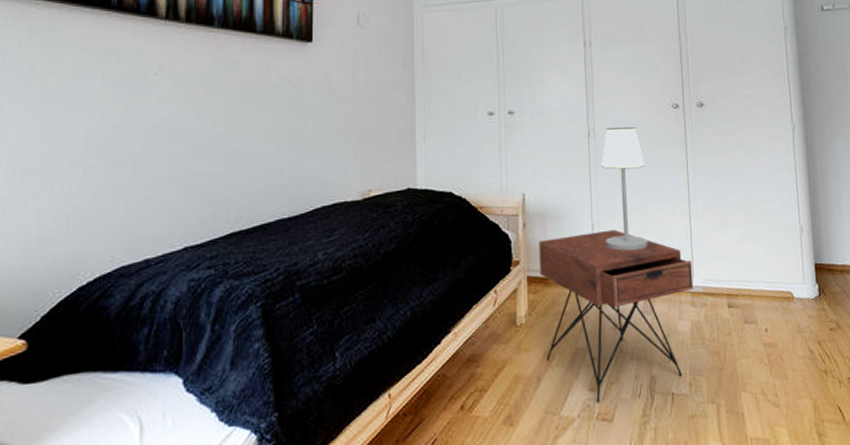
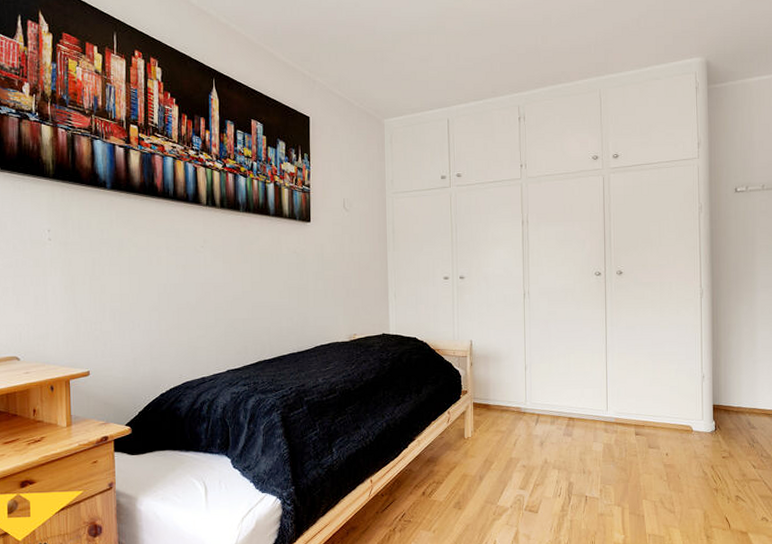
nightstand: present [538,229,694,403] -> none [482,370,607,498]
table lamp: present [601,126,648,251] -> none [534,290,571,388]

